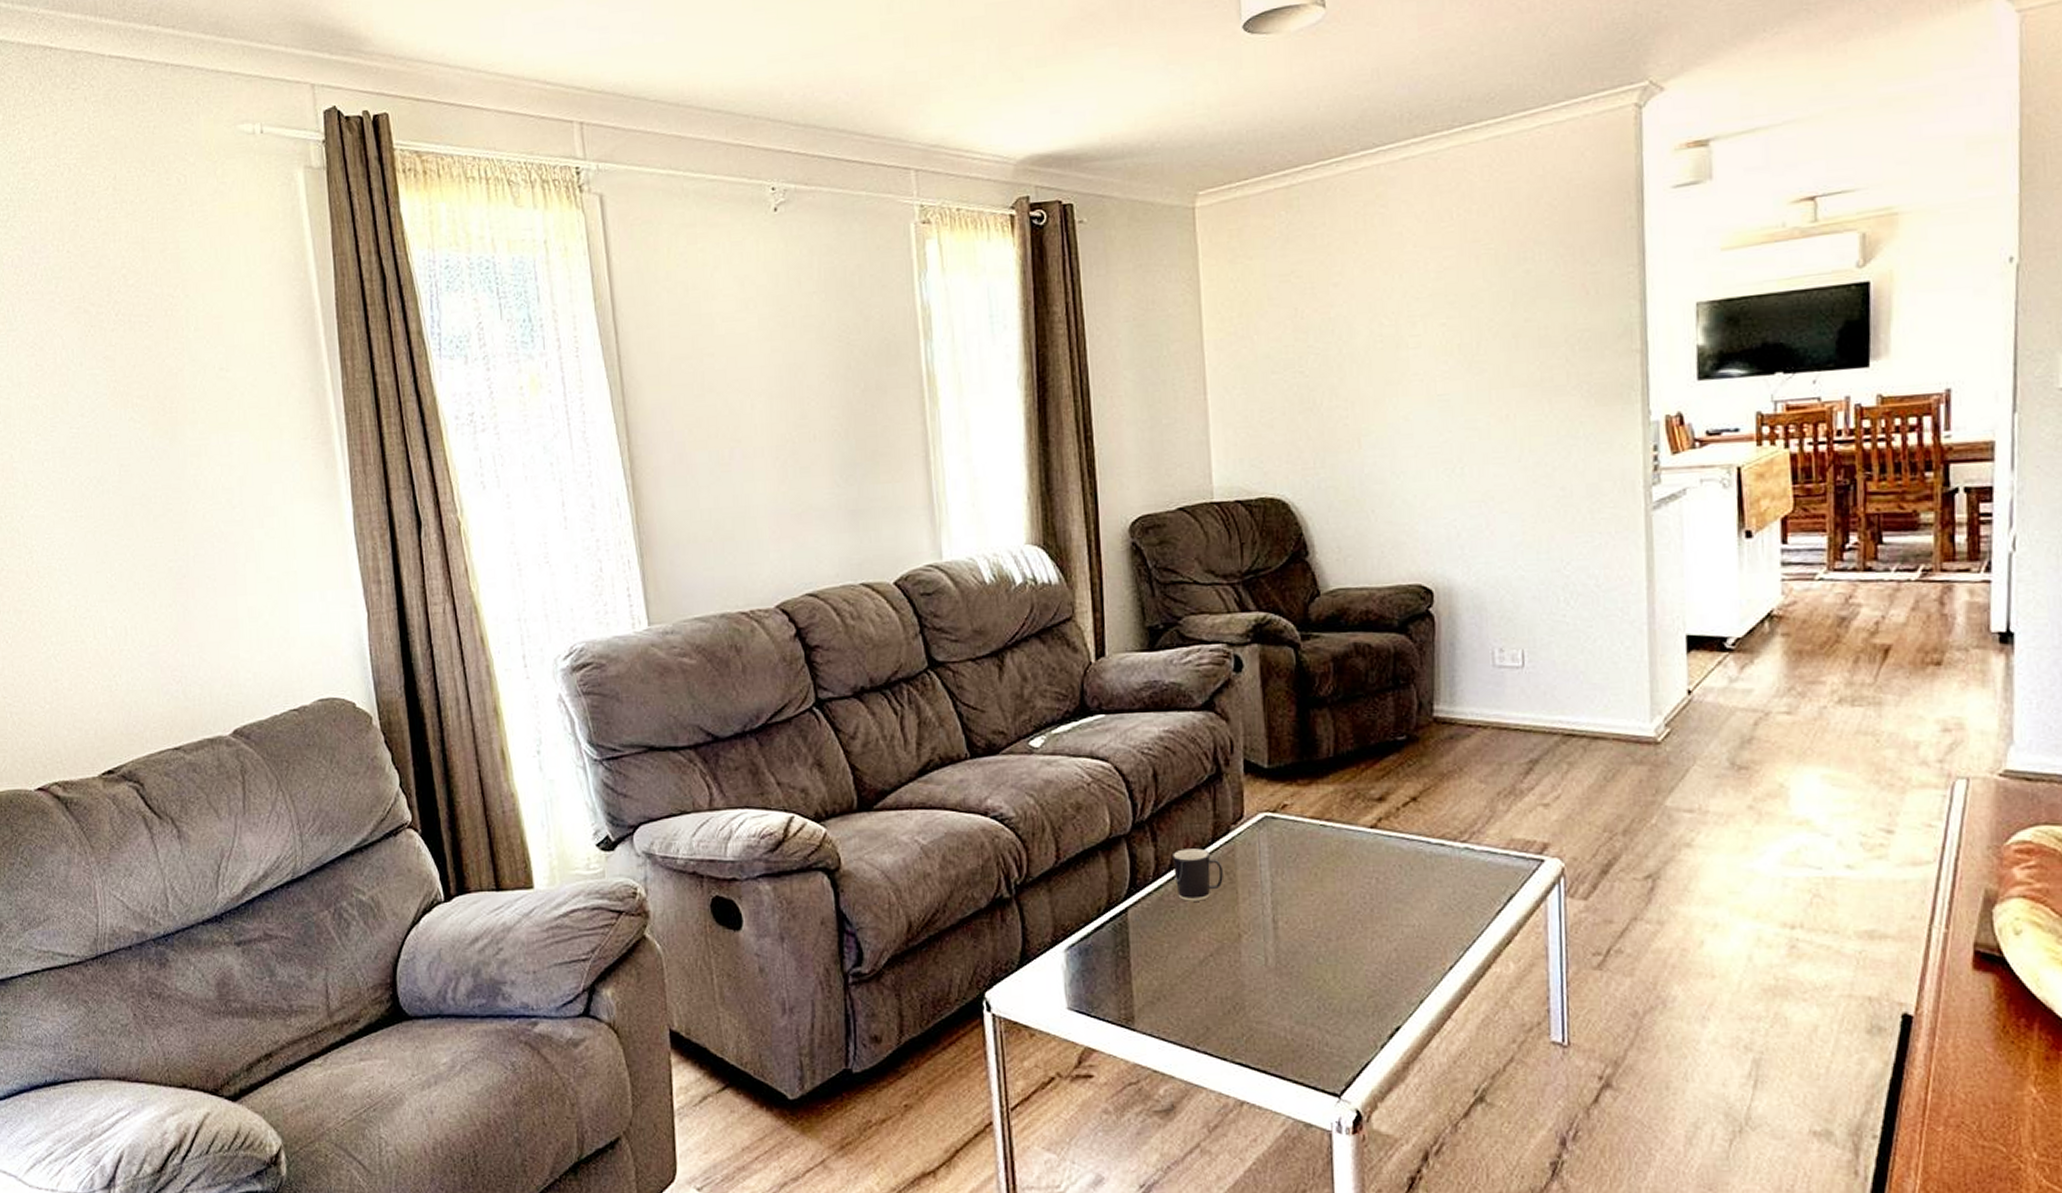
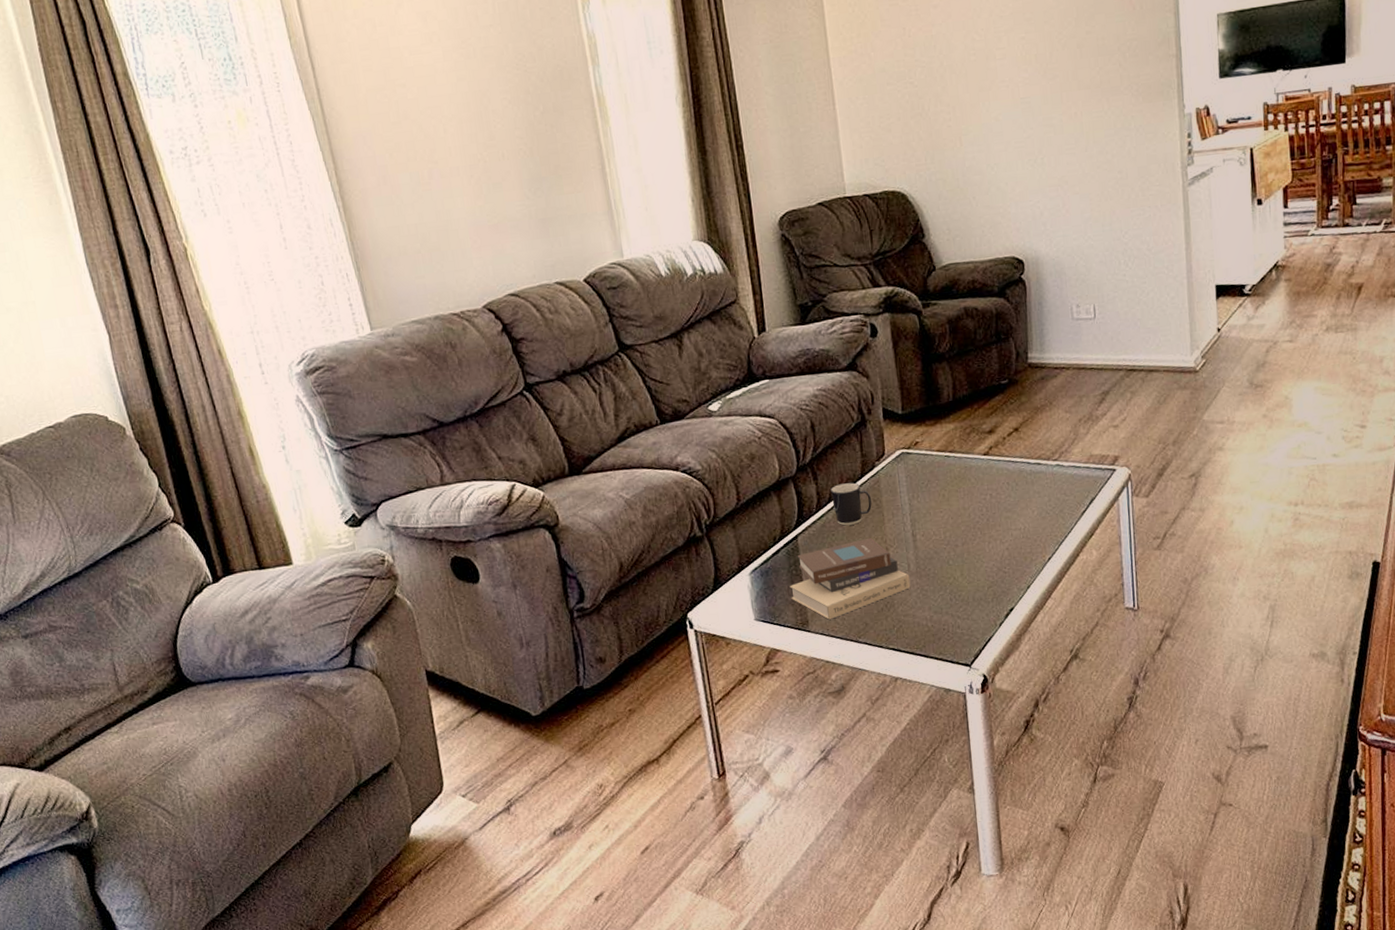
books: none [1113,919,1267,1018] -> present [789,537,911,620]

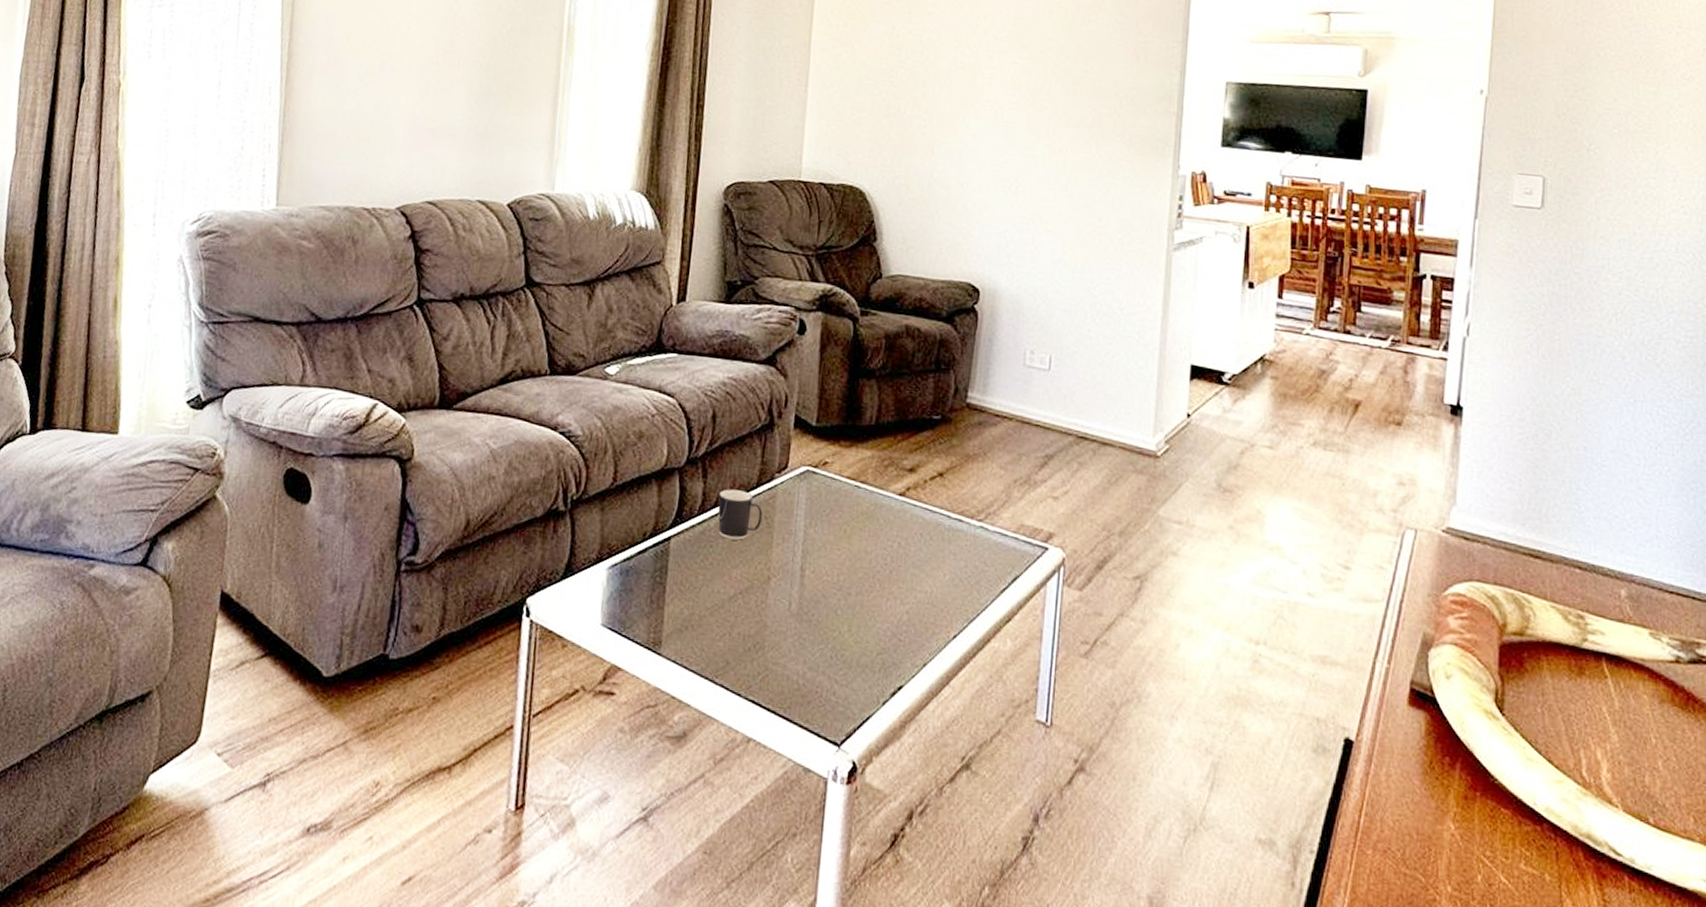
books: present [789,537,911,620] -> none [648,559,789,647]

